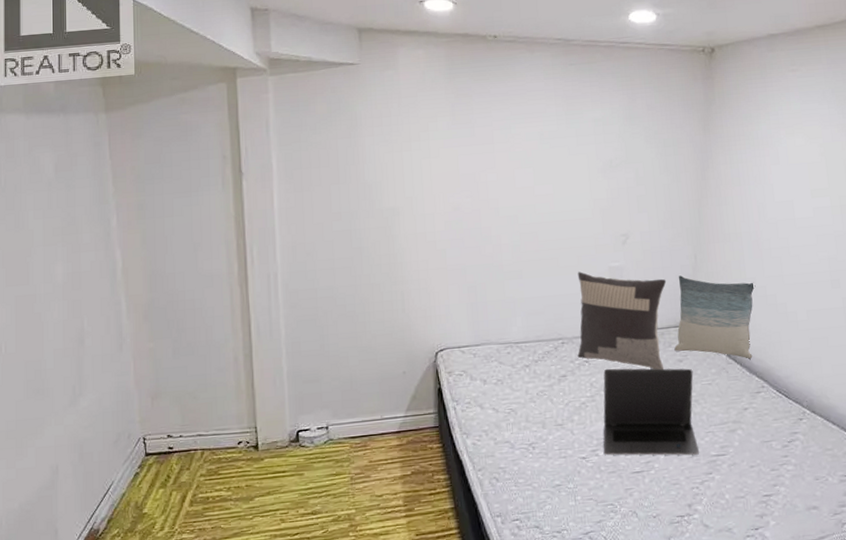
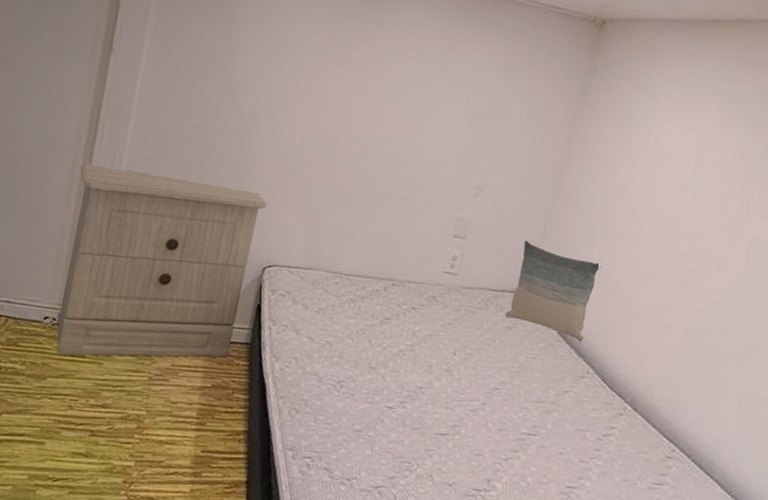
nightstand: none [237,282,427,475] -> present [56,162,268,358]
pillow: present [577,271,667,370] -> none [405,215,512,333]
laptop computer: present [603,368,700,456] -> none [411,320,520,429]

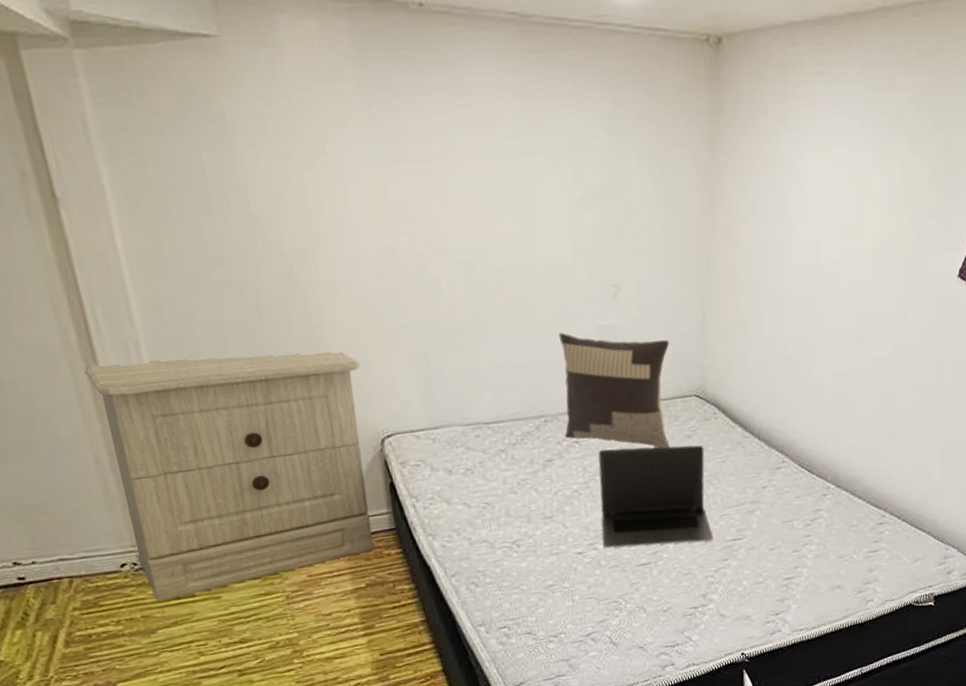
pillow: none [405,215,512,333] -> present [558,332,671,449]
laptop computer: none [411,320,520,429] -> present [598,445,714,549]
pillow: present [505,240,601,341] -> none [681,335,775,432]

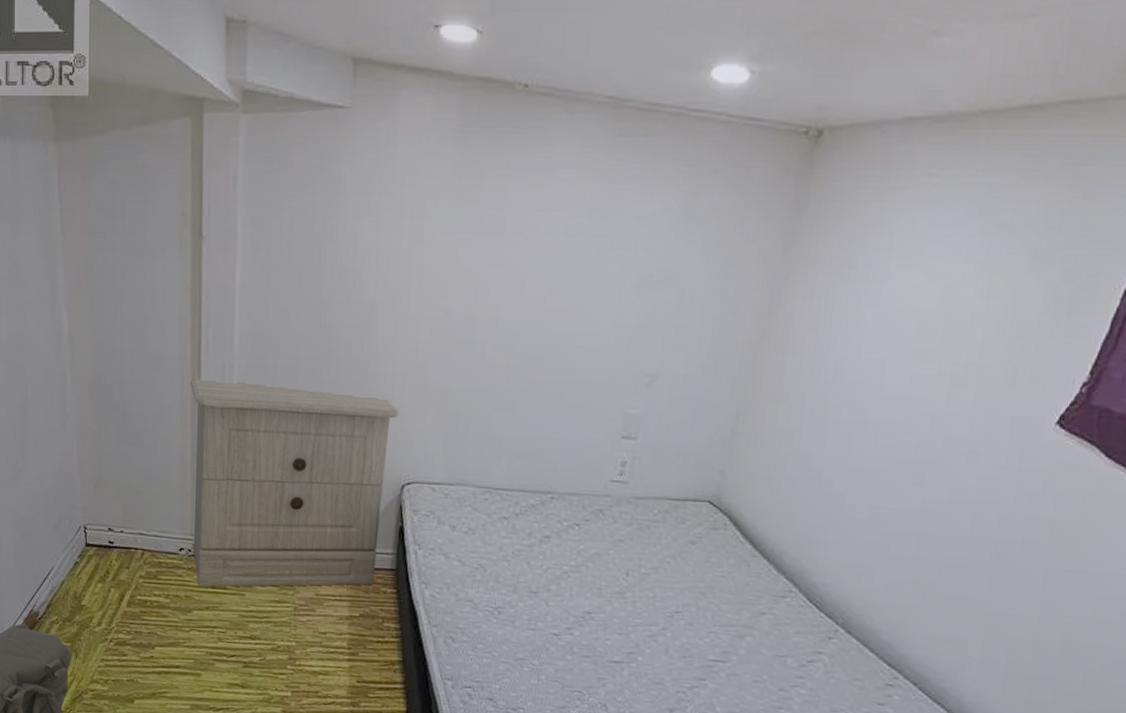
pillow: present [558,332,671,449] -> none [567,414,694,549]
laptop computer: present [598,445,714,549] -> none [579,537,706,656]

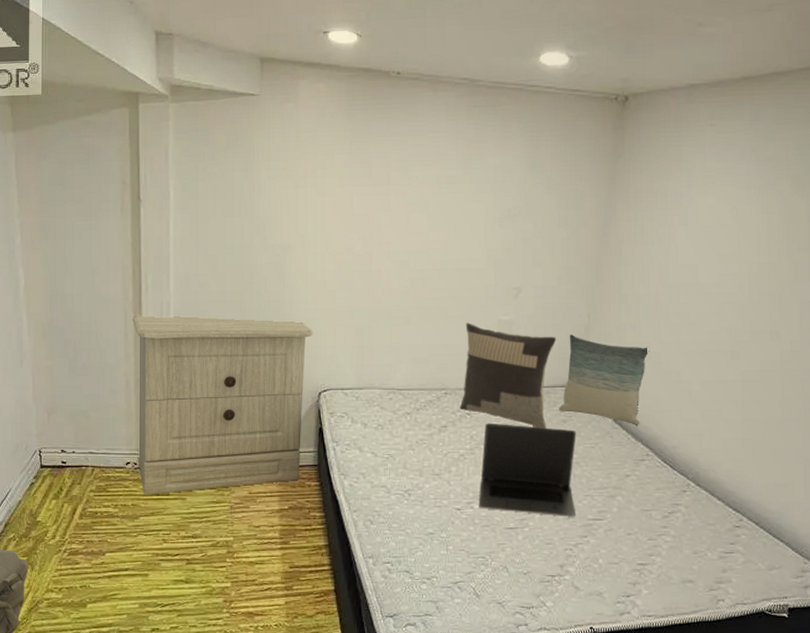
pillow: none [567,414,694,549] -> present [459,323,557,428]
laptop computer: none [579,537,706,656] -> present [478,423,577,517]
pillow: none [687,437,809,555] -> present [559,334,650,426]

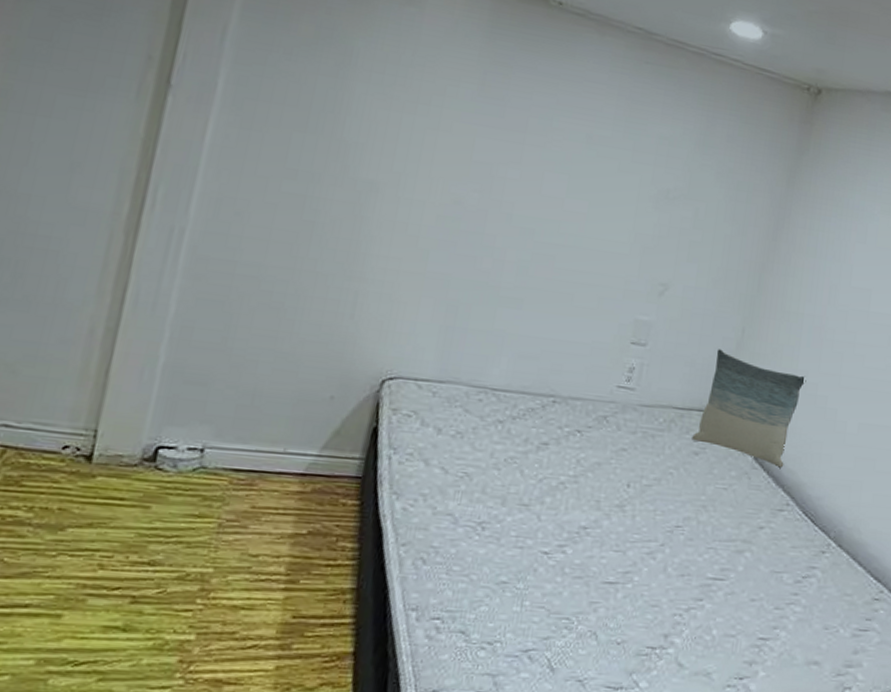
nightstand: present [131,315,313,495] -> none [80,238,390,498]
pillow: present [459,323,557,428] -> none [568,317,702,460]
laptop computer: present [478,423,577,517] -> none [572,445,709,574]

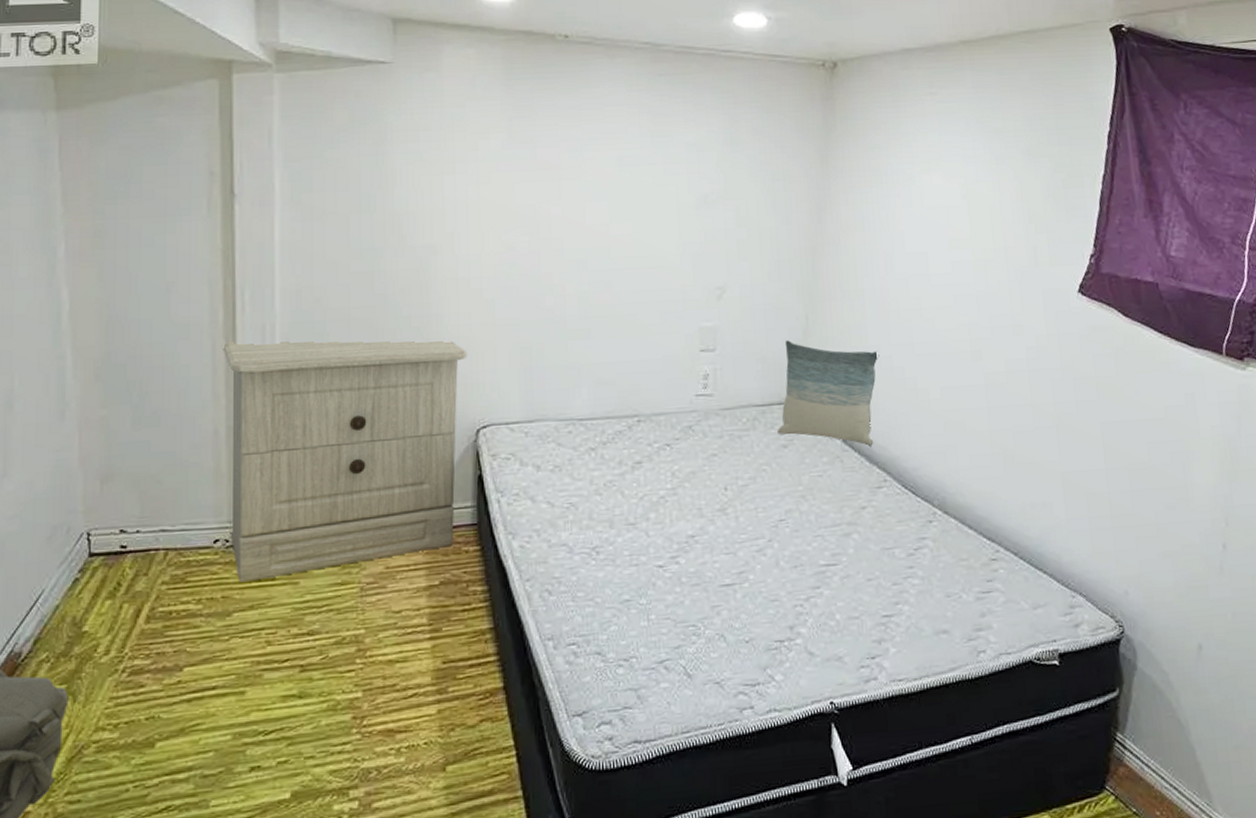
nightstand: none [80,238,390,498] -> present [221,339,468,583]

